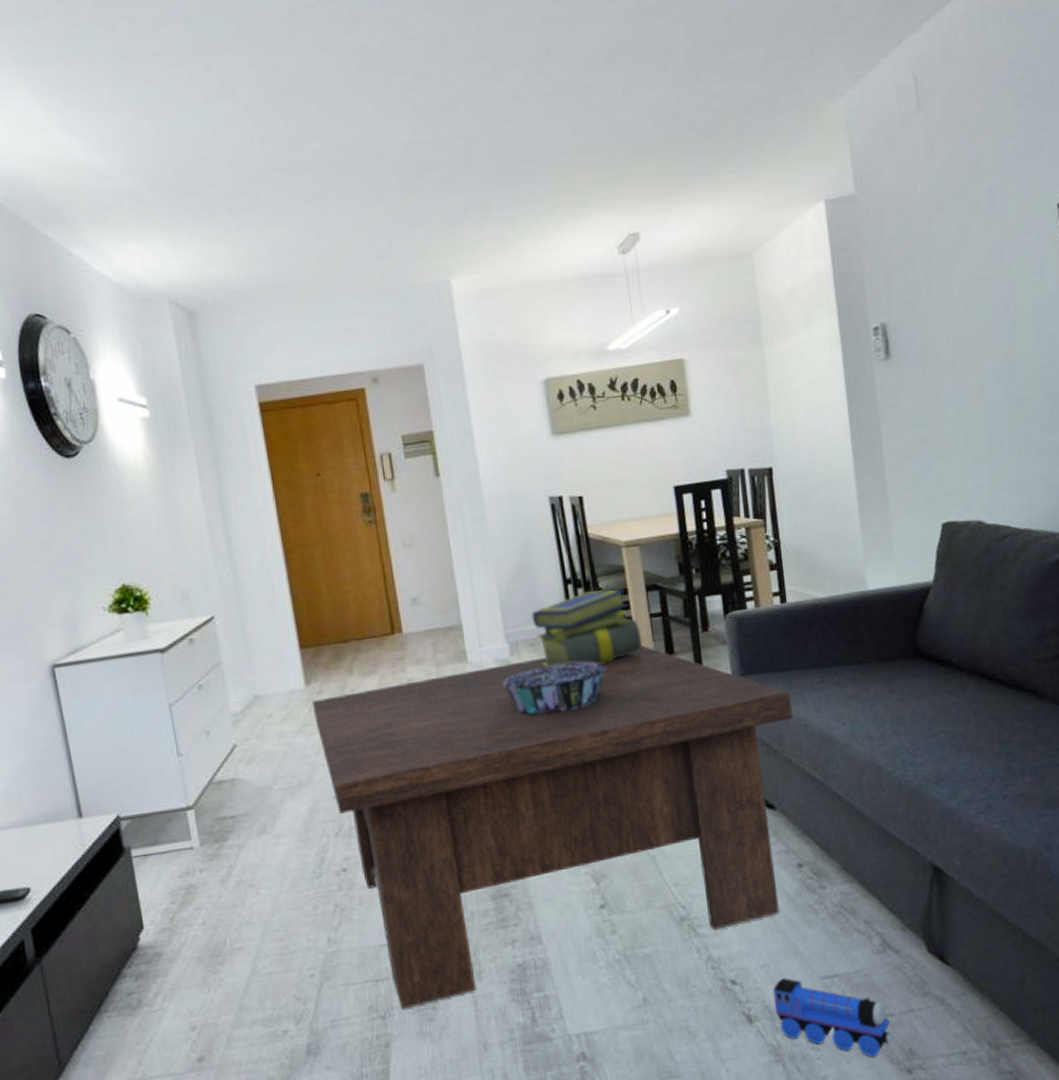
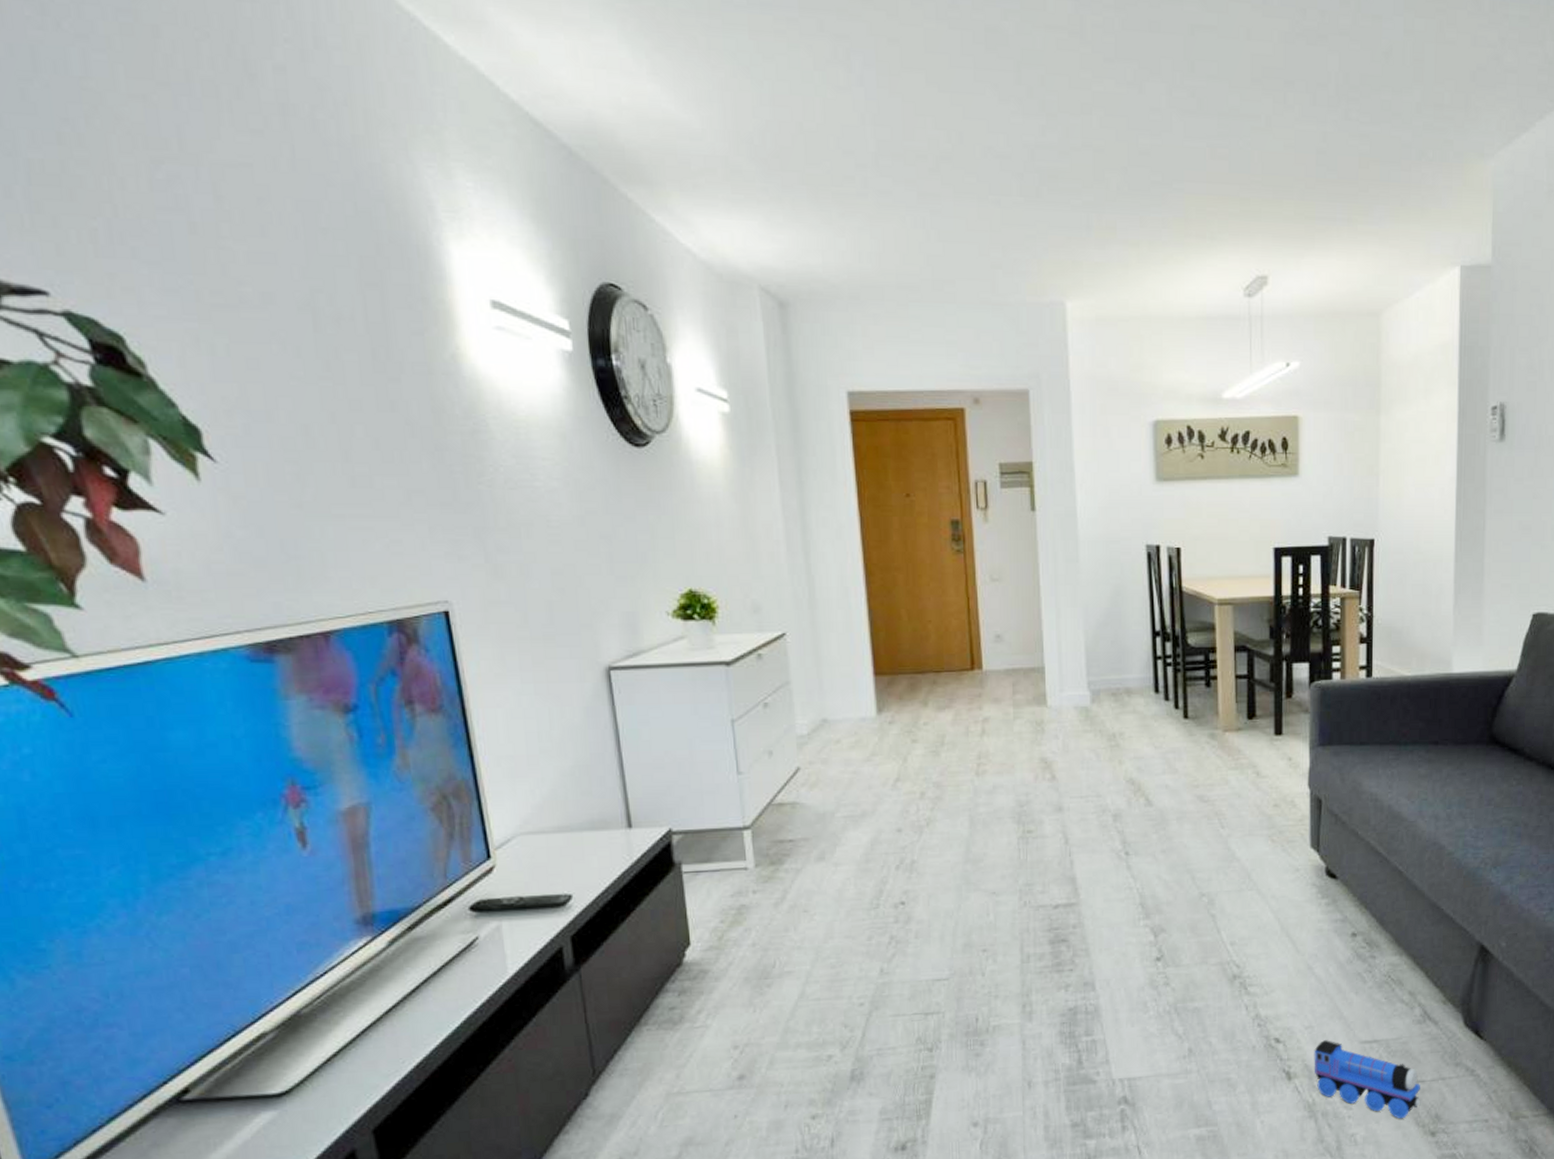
coffee table: present [312,645,794,1009] -> none [882,706,1365,1043]
decorative bowl: present [503,662,606,715] -> none [1081,717,1186,766]
stack of books: present [531,588,643,668] -> none [1116,646,1225,722]

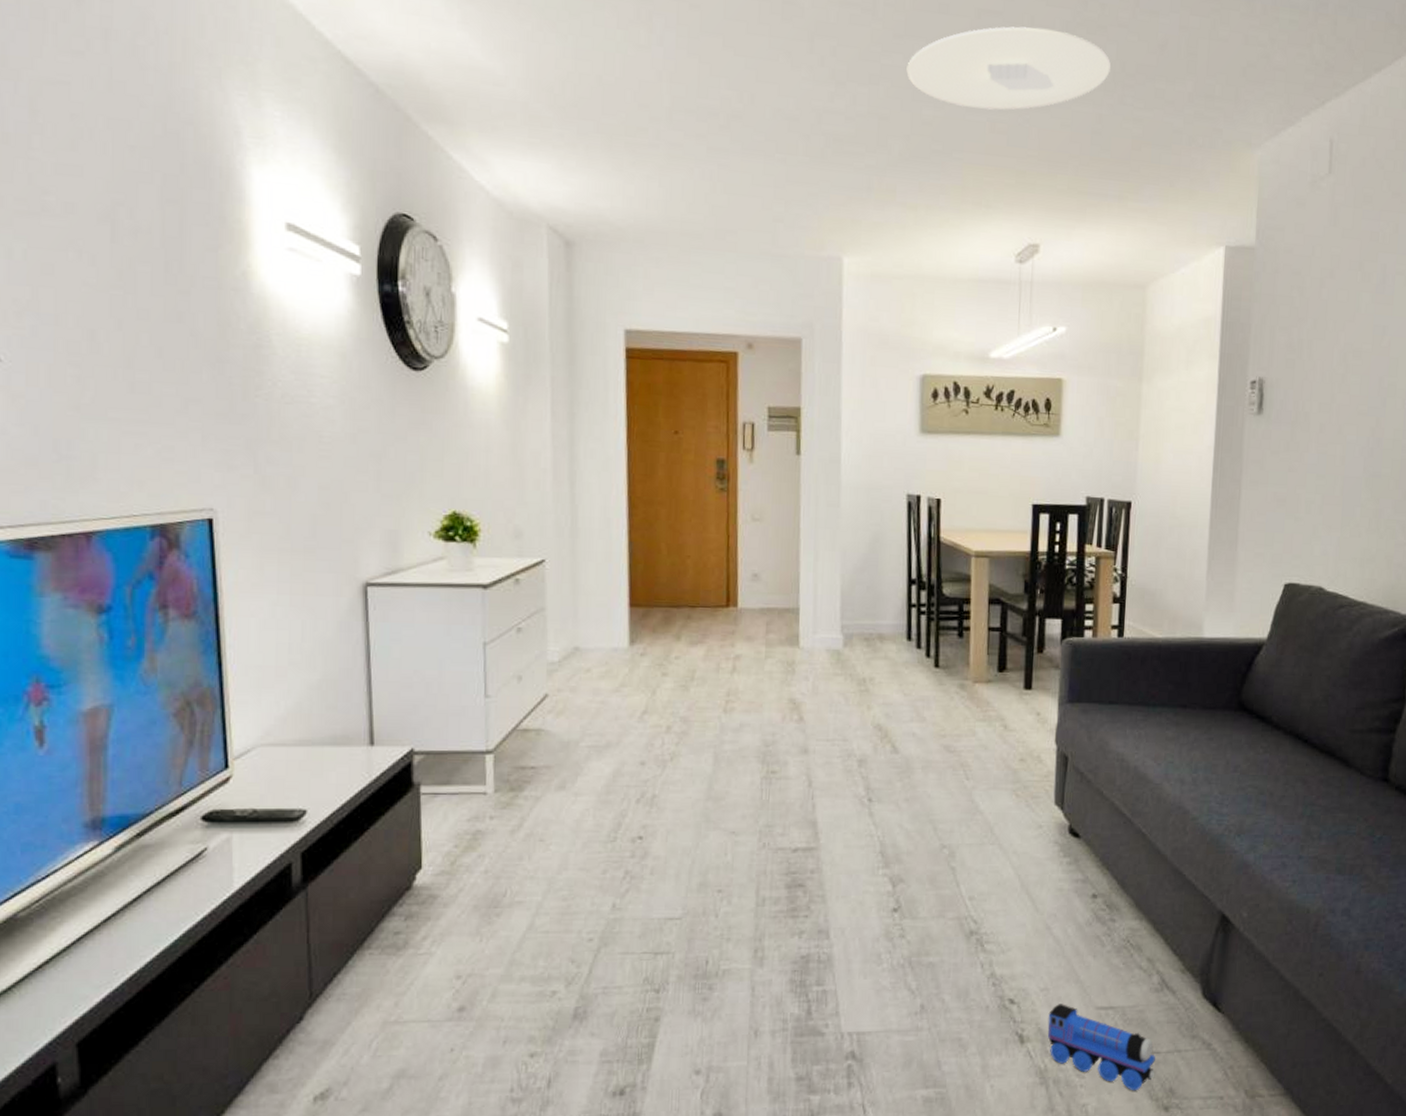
ceiling light: none [1119,41,1333,134] -> present [906,26,1111,110]

